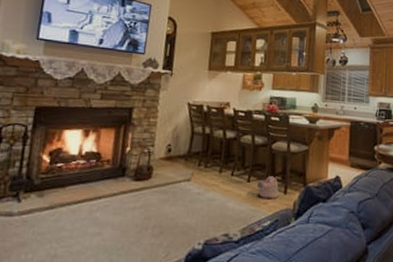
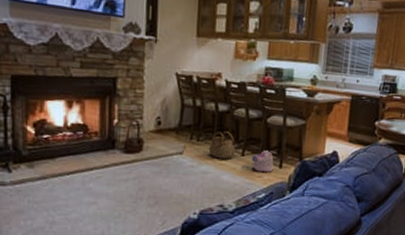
basket: none [215,157,242,186] -> present [208,131,236,159]

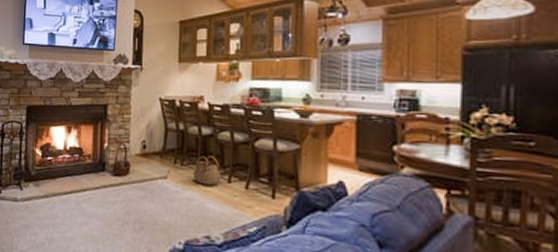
plush toy: present [252,150,274,172] -> none [240,177,265,203]

